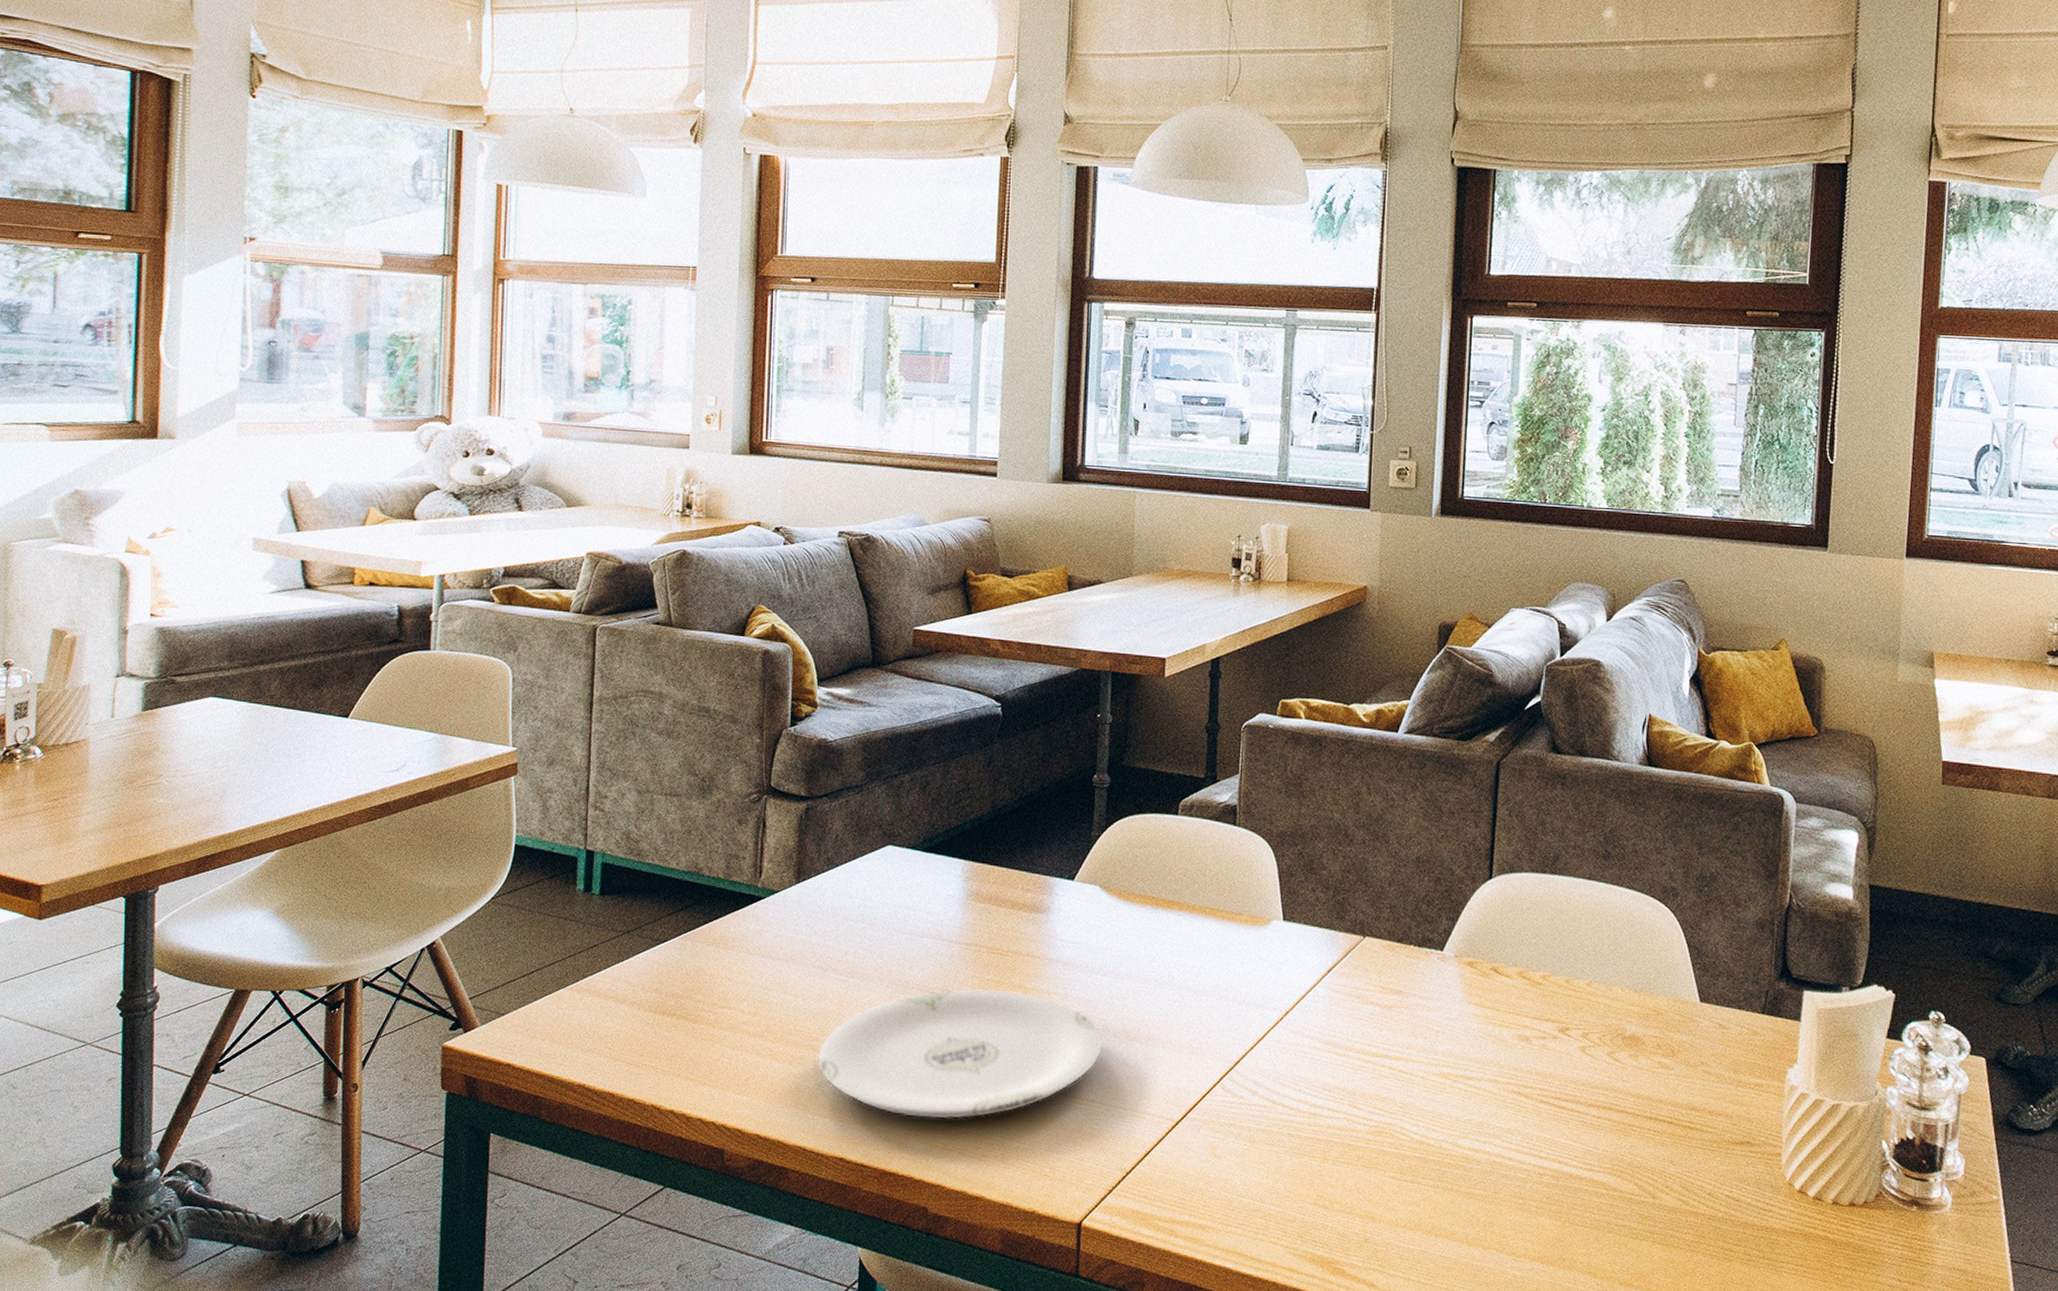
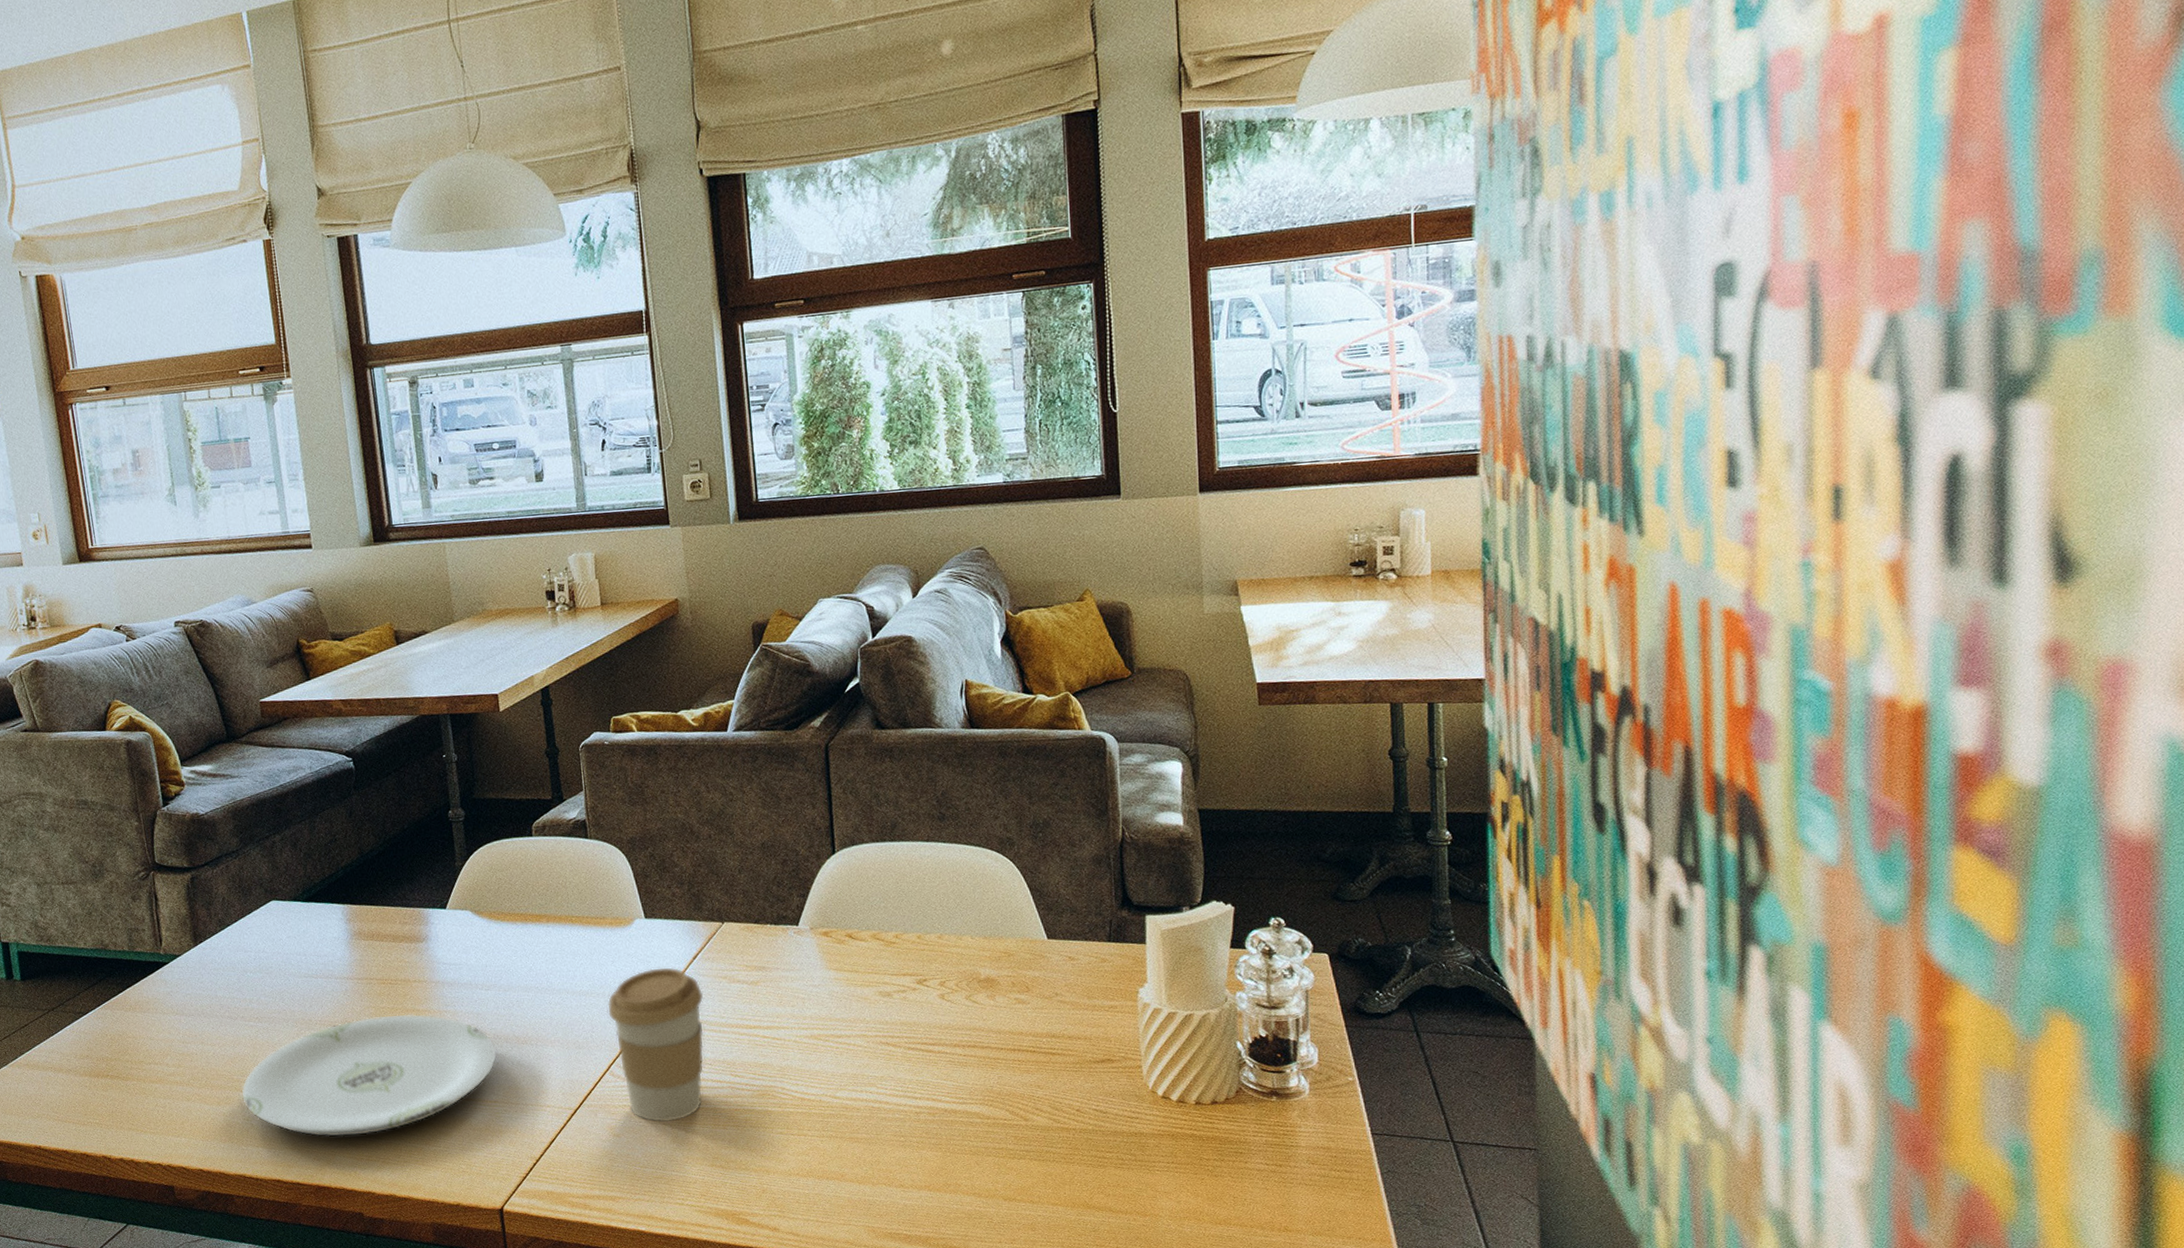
coffee cup: none [1229,976,1333,1149] -> present [607,967,704,1123]

